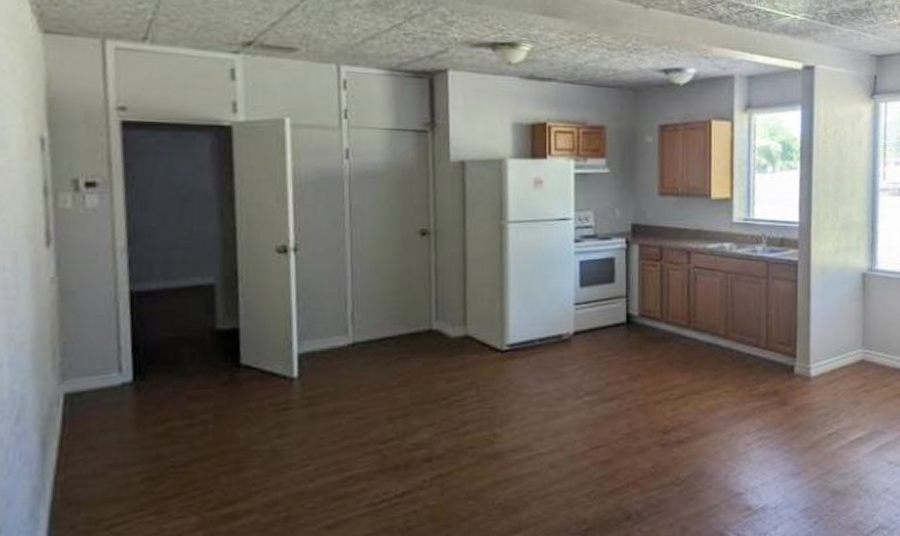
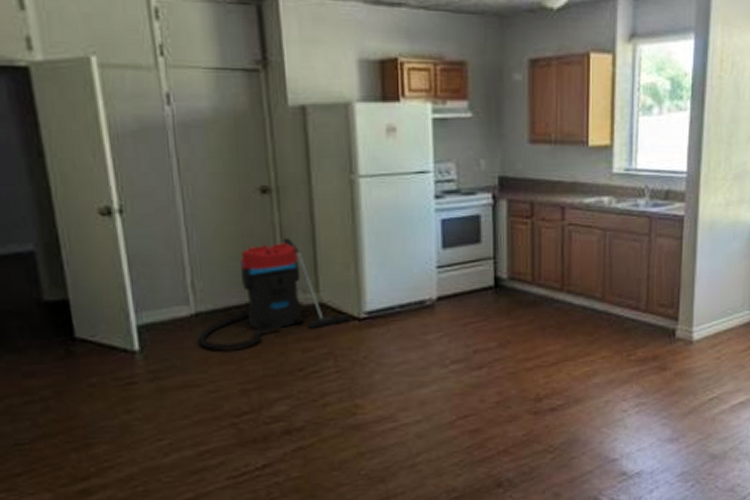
vacuum cleaner: none [352,275,493,379] -> present [197,238,350,351]

